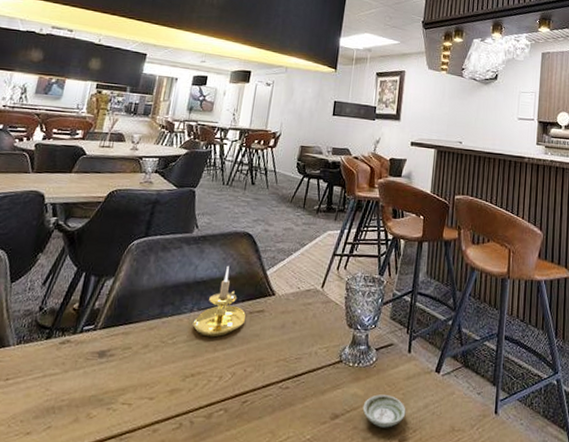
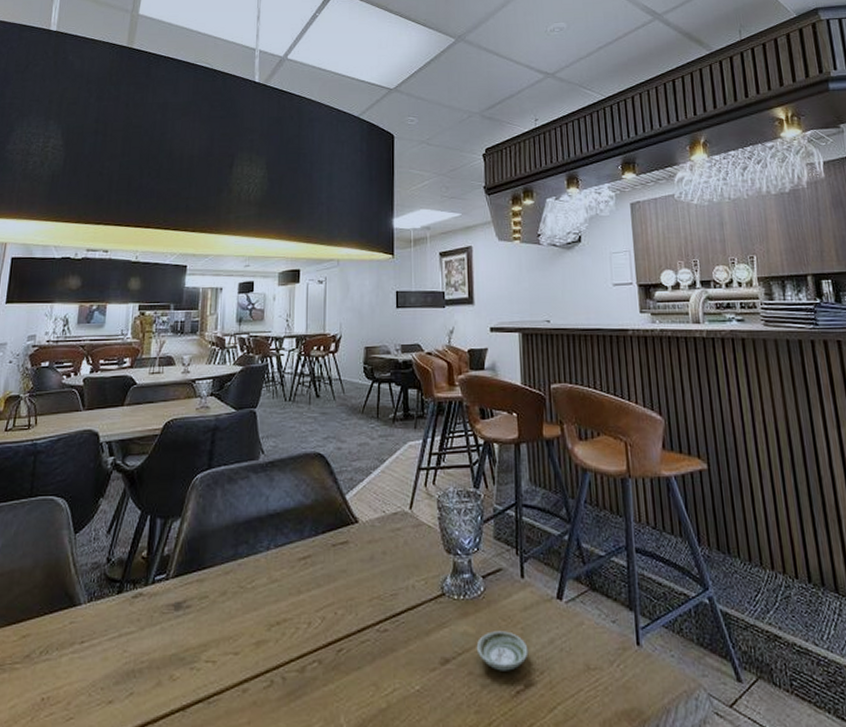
candle holder: present [192,265,246,338] -> none [271,492,328,578]

